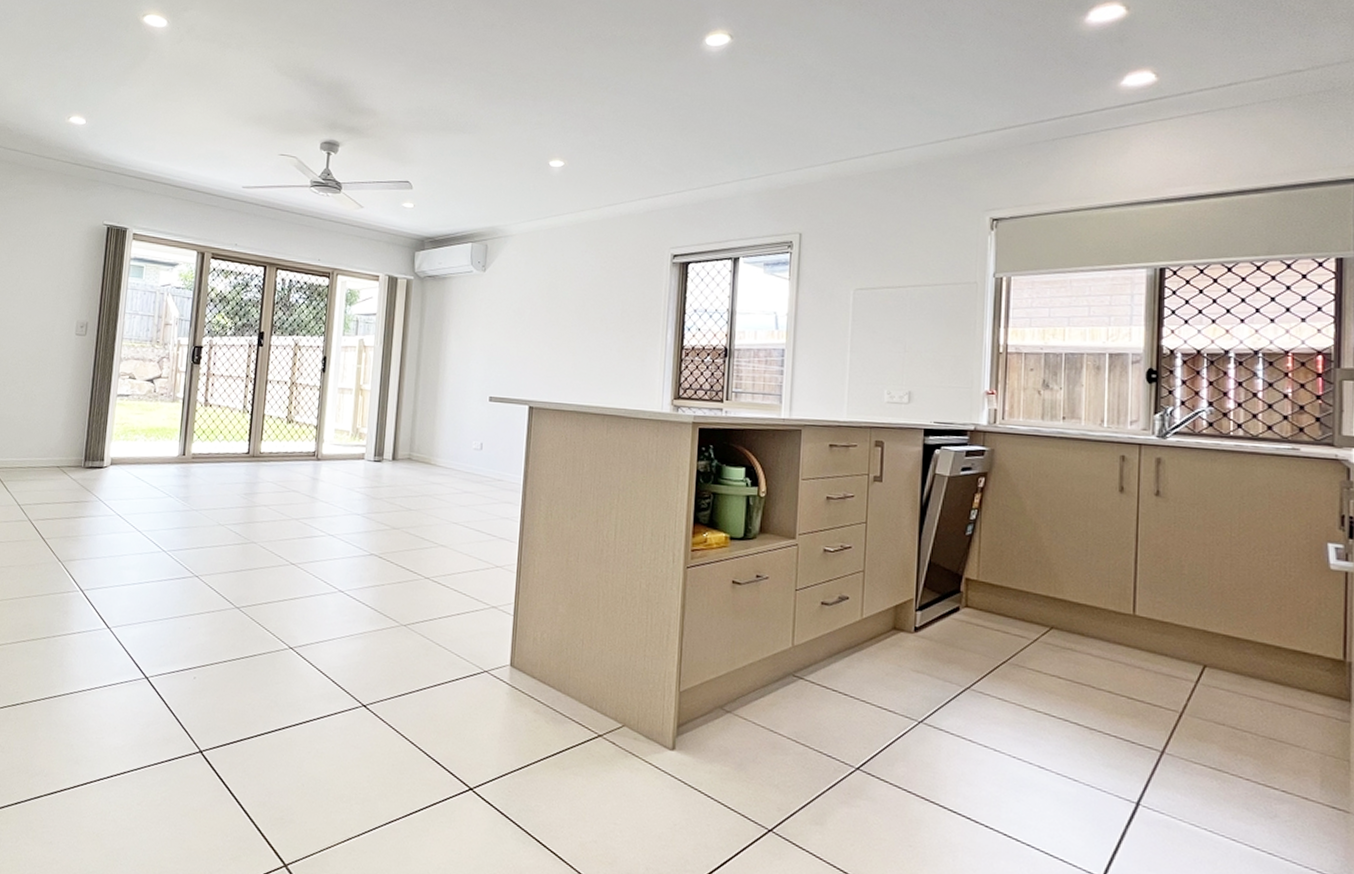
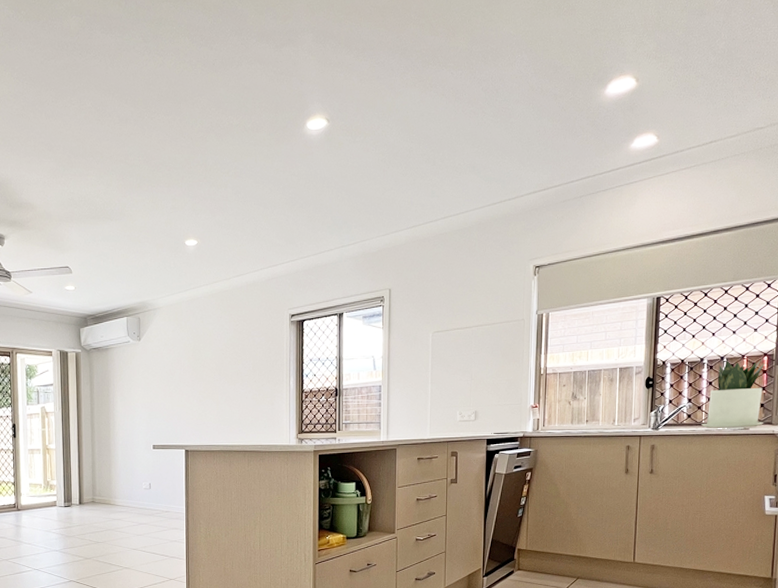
planter: none [1229,357,1322,448] -> present [701,359,766,428]

